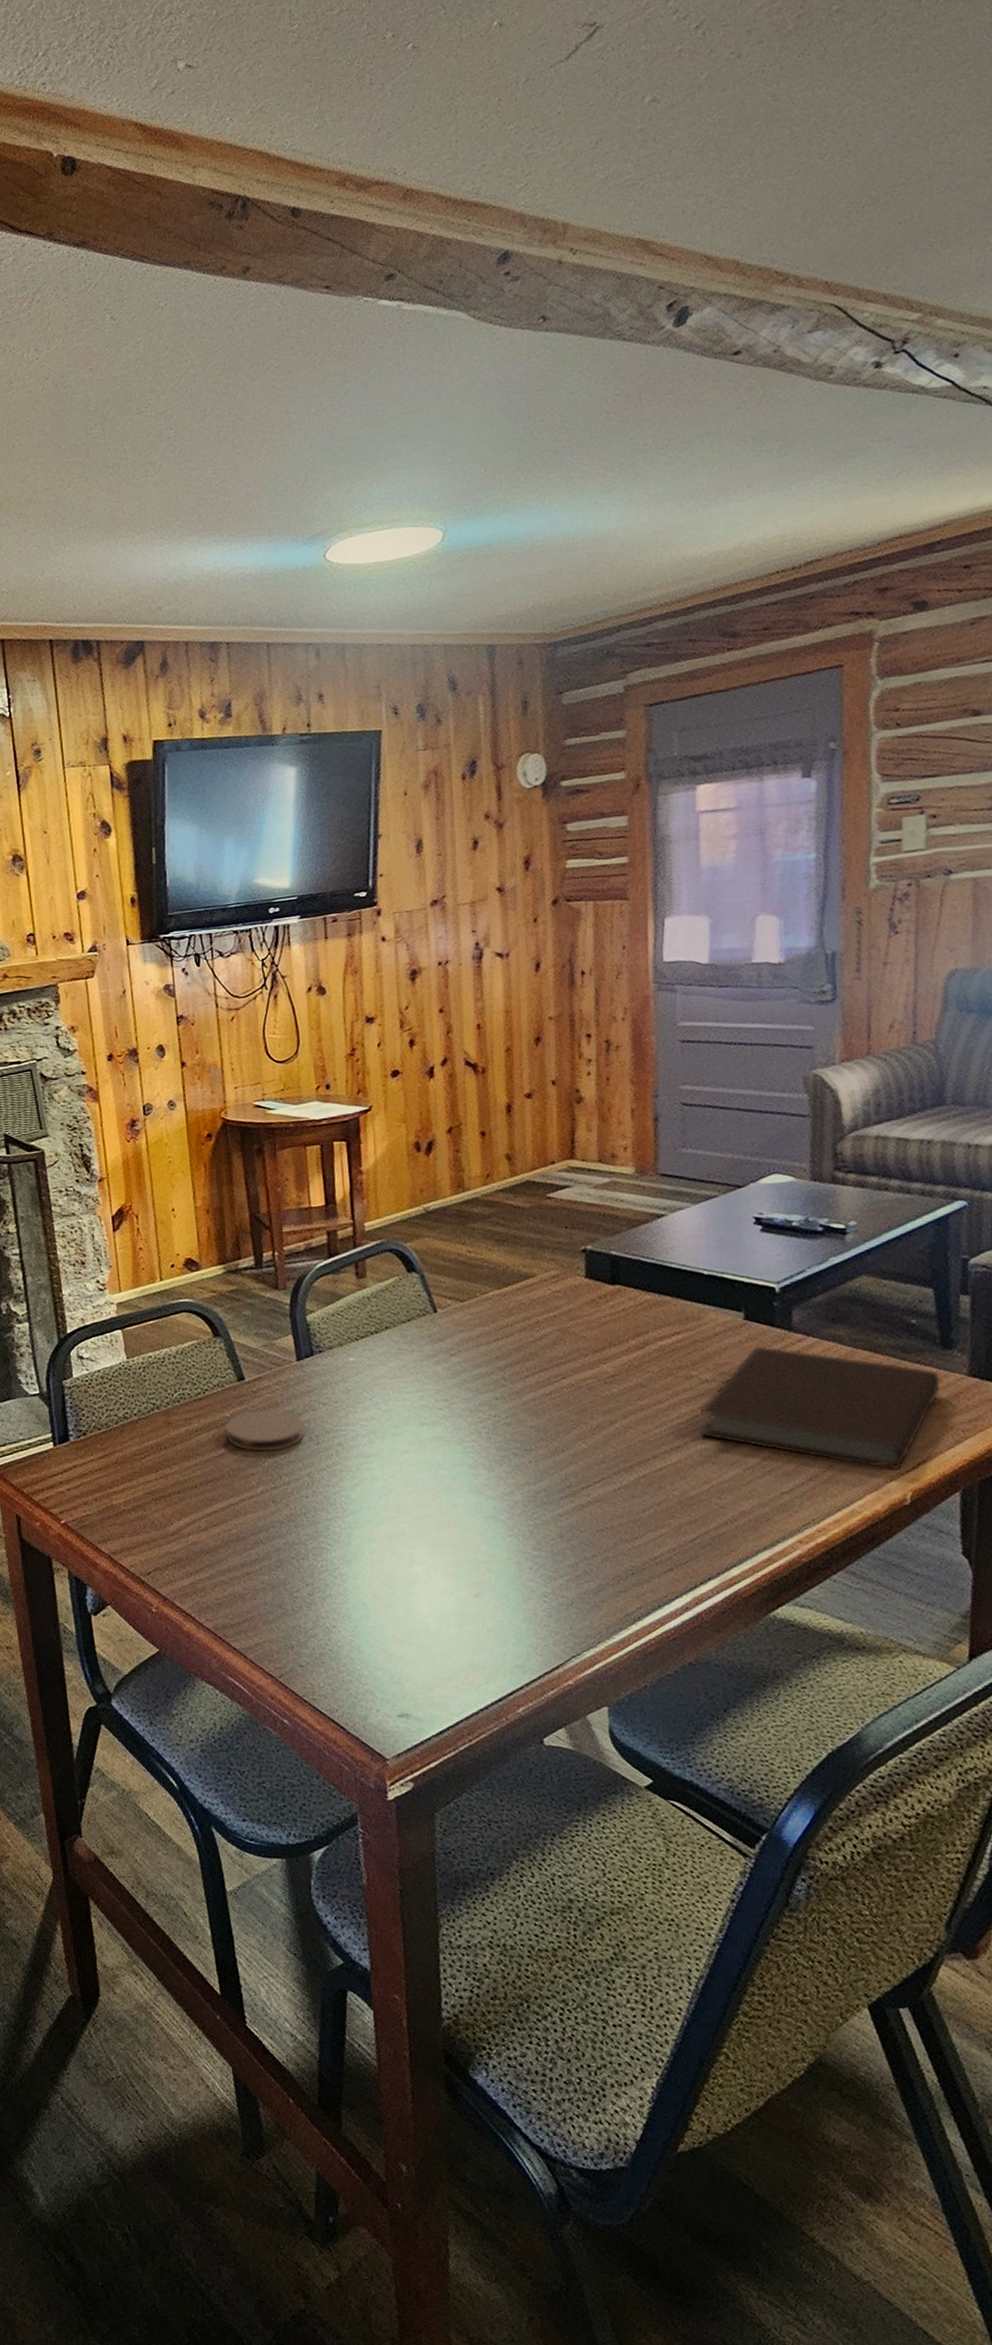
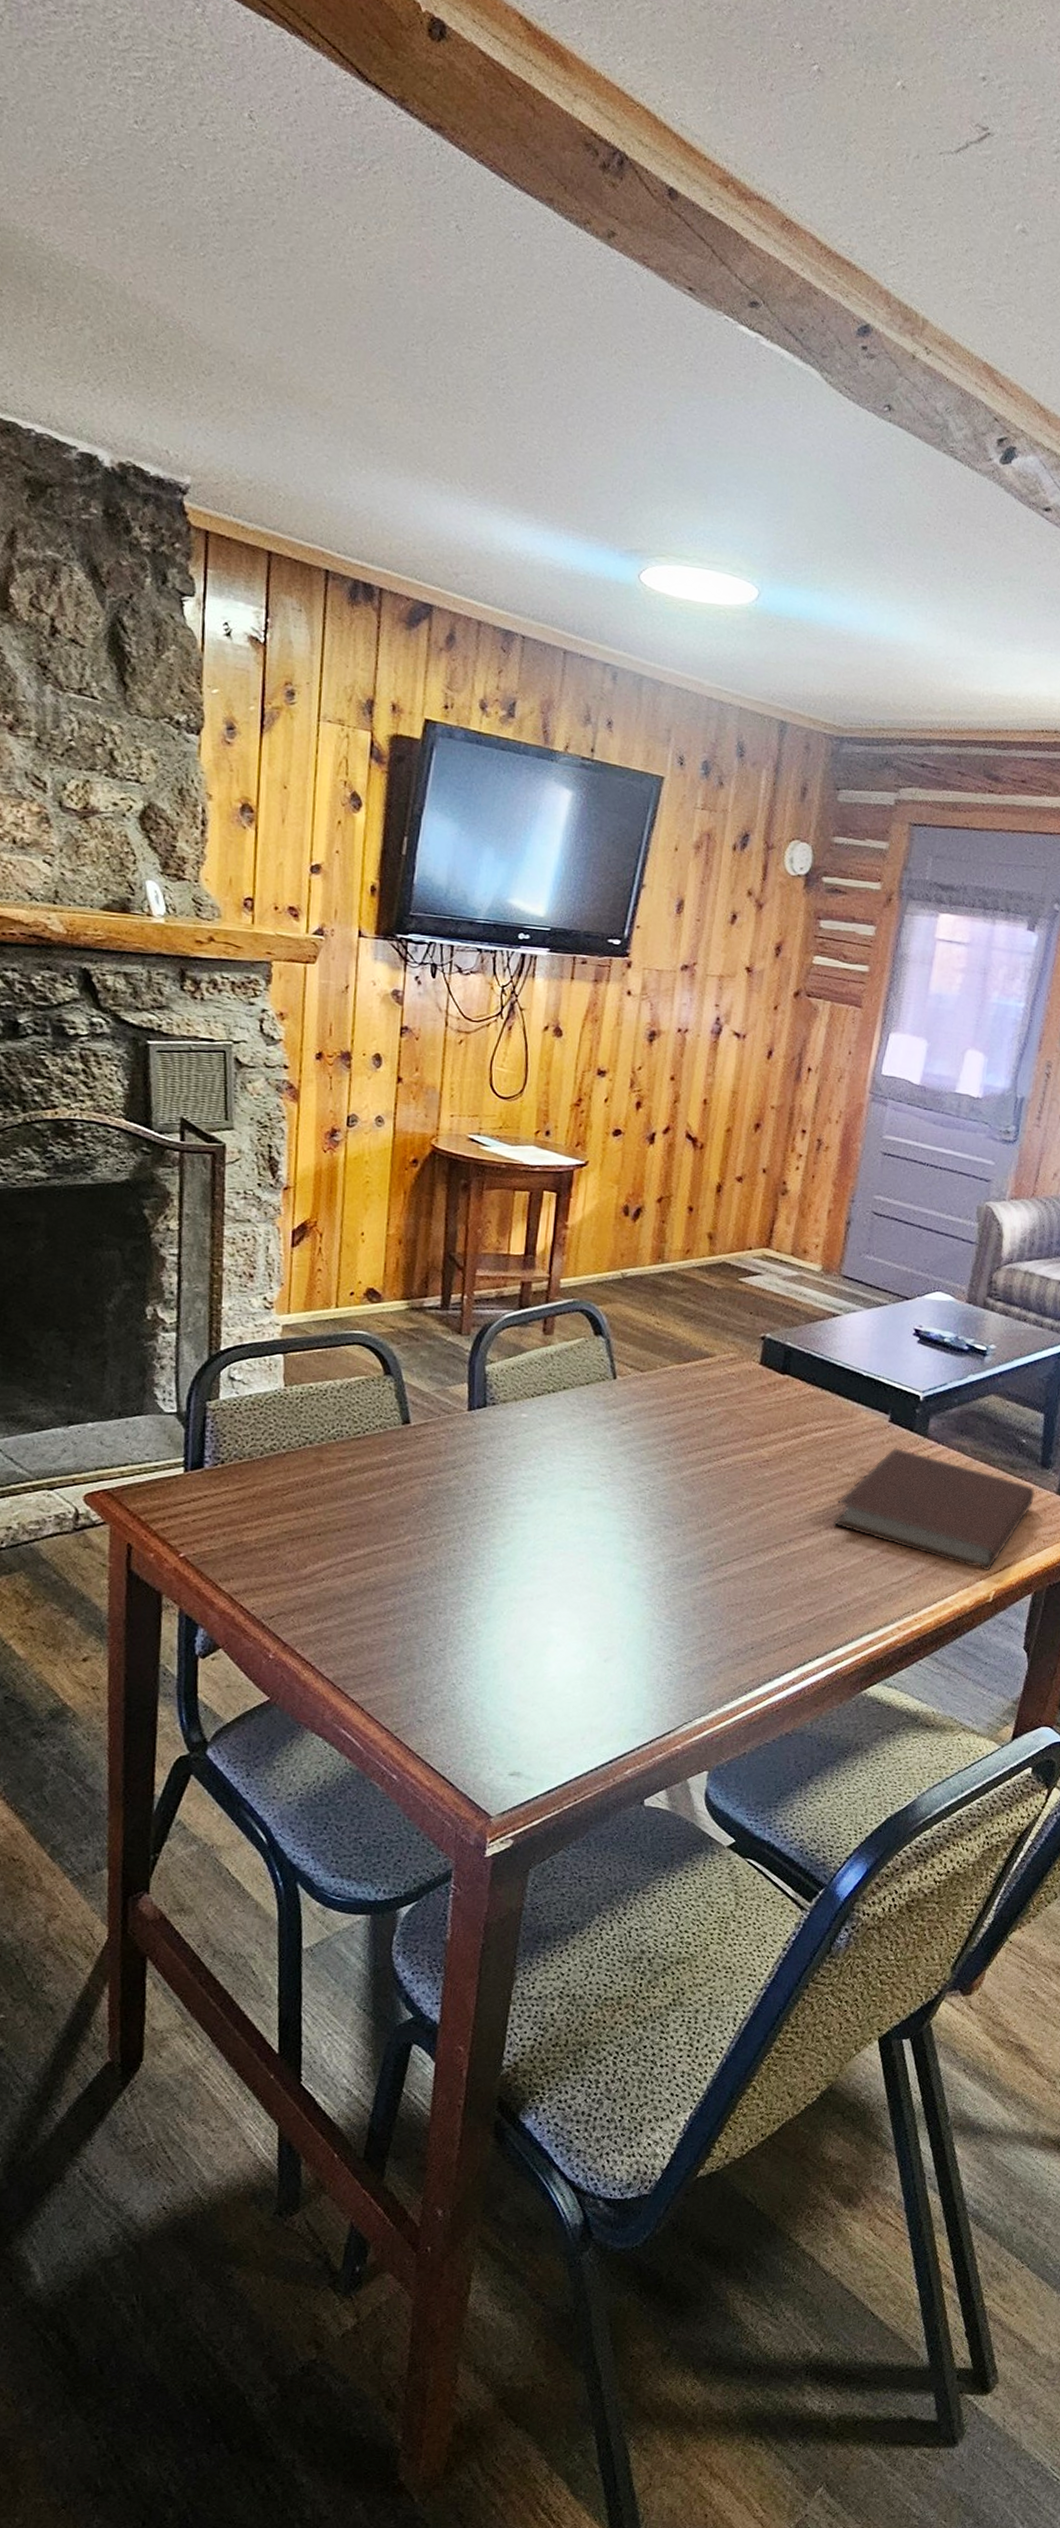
coaster: present [225,1409,305,1452] -> none [380,1456,464,1501]

